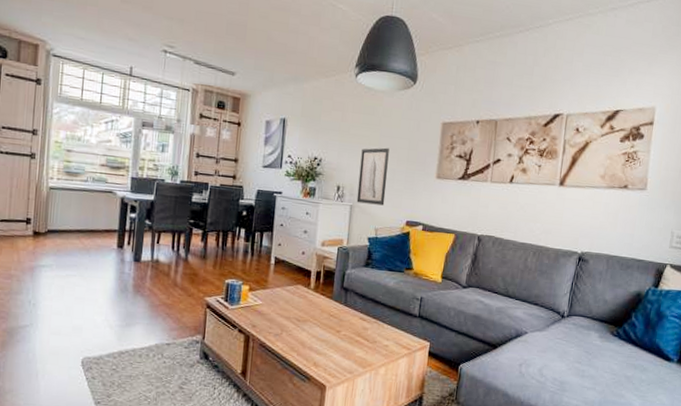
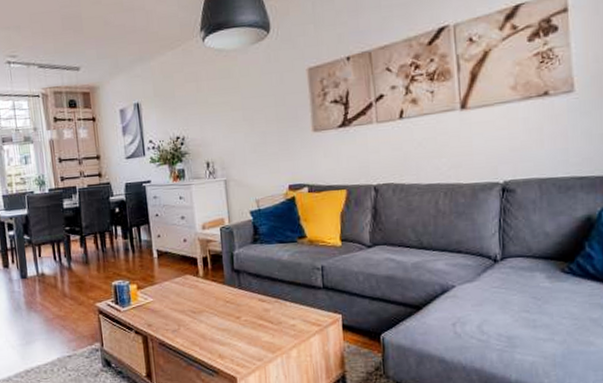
wall art: present [356,147,389,206] -> none [225,109,261,176]

